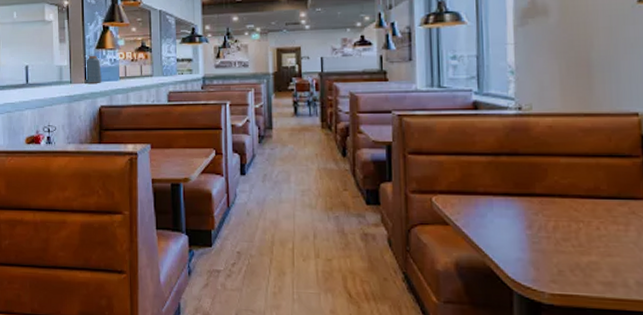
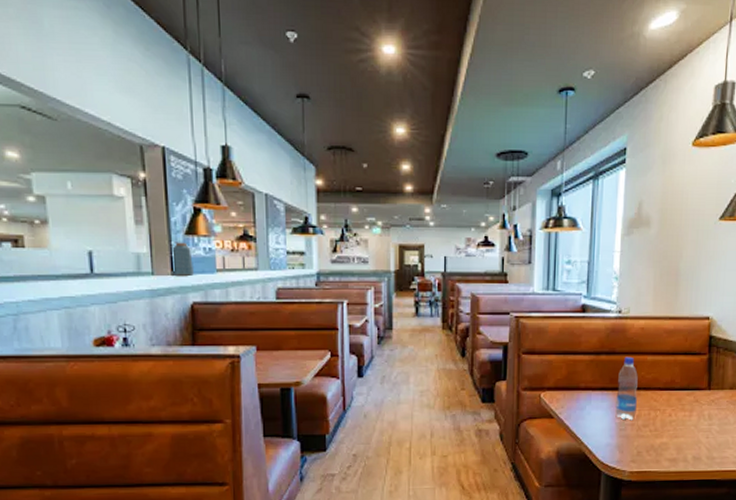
bottle: none [523,158,552,233] -> present [615,356,639,421]

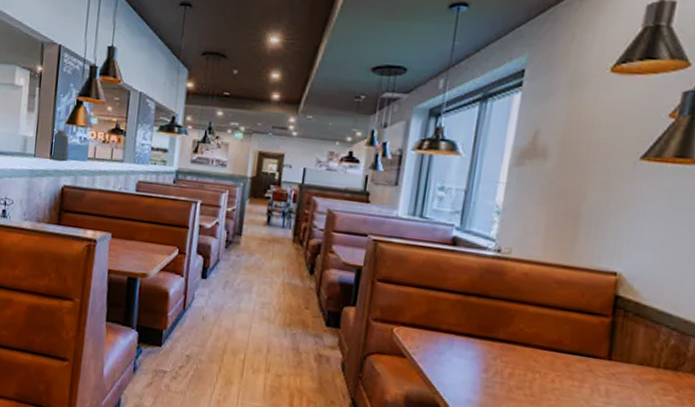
bottle: present [615,356,639,421] -> none [482,303,516,378]

